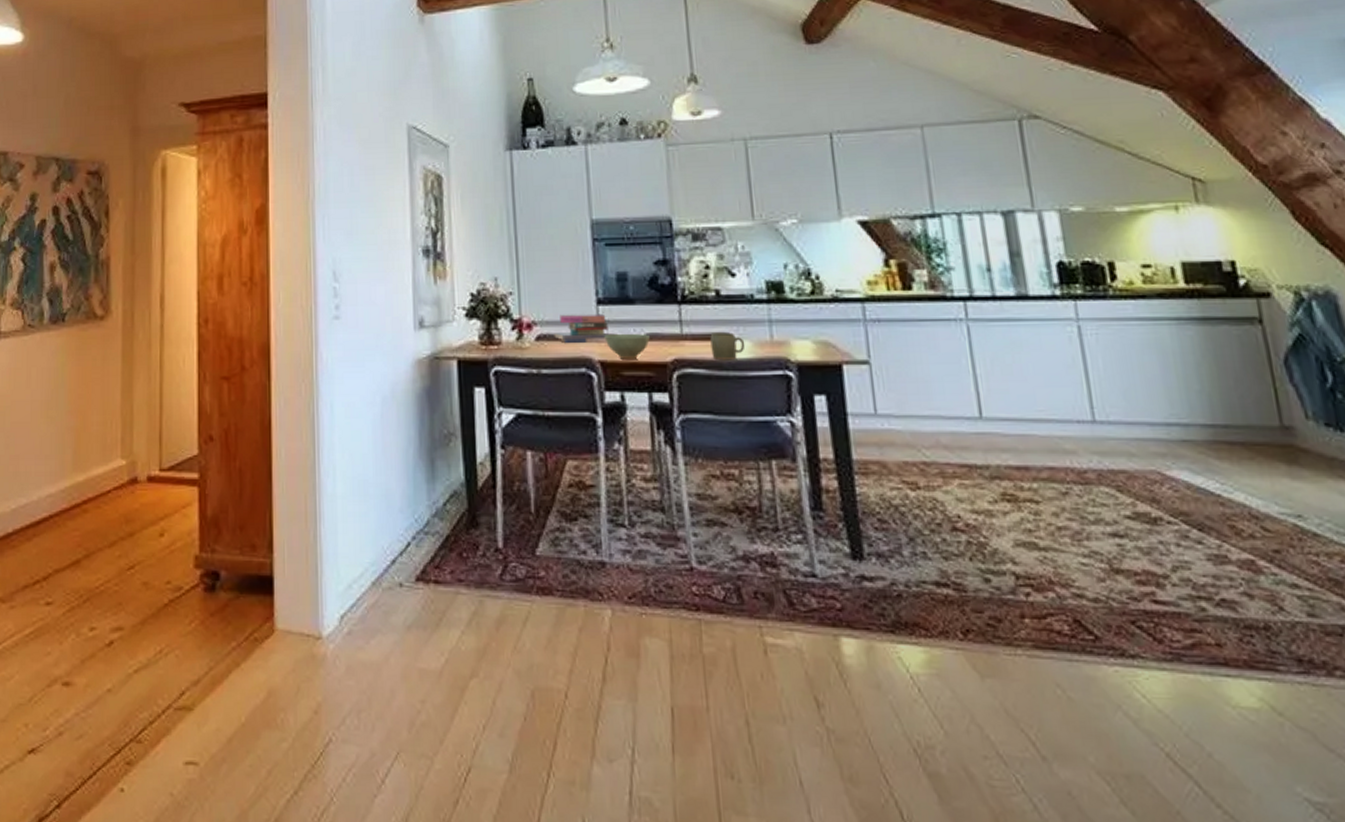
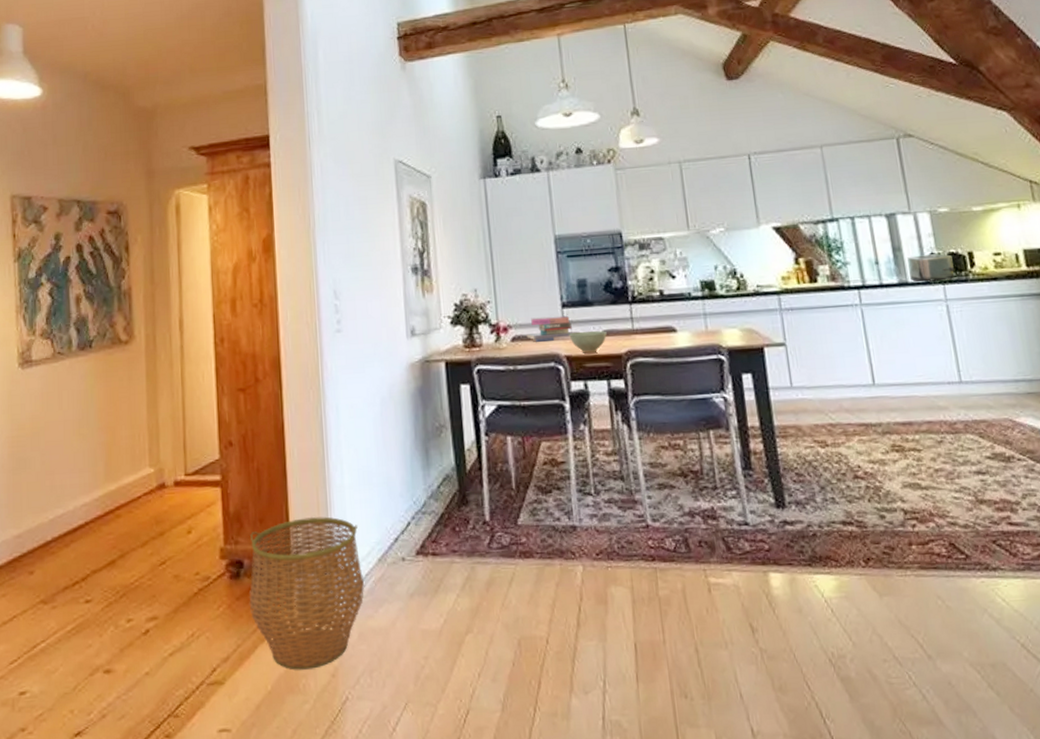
basket: none [224,529,356,703] -> present [249,517,365,670]
mug: present [710,332,745,361] -> none [656,326,685,350]
toaster: none [1028,262,1091,296] -> present [907,253,955,282]

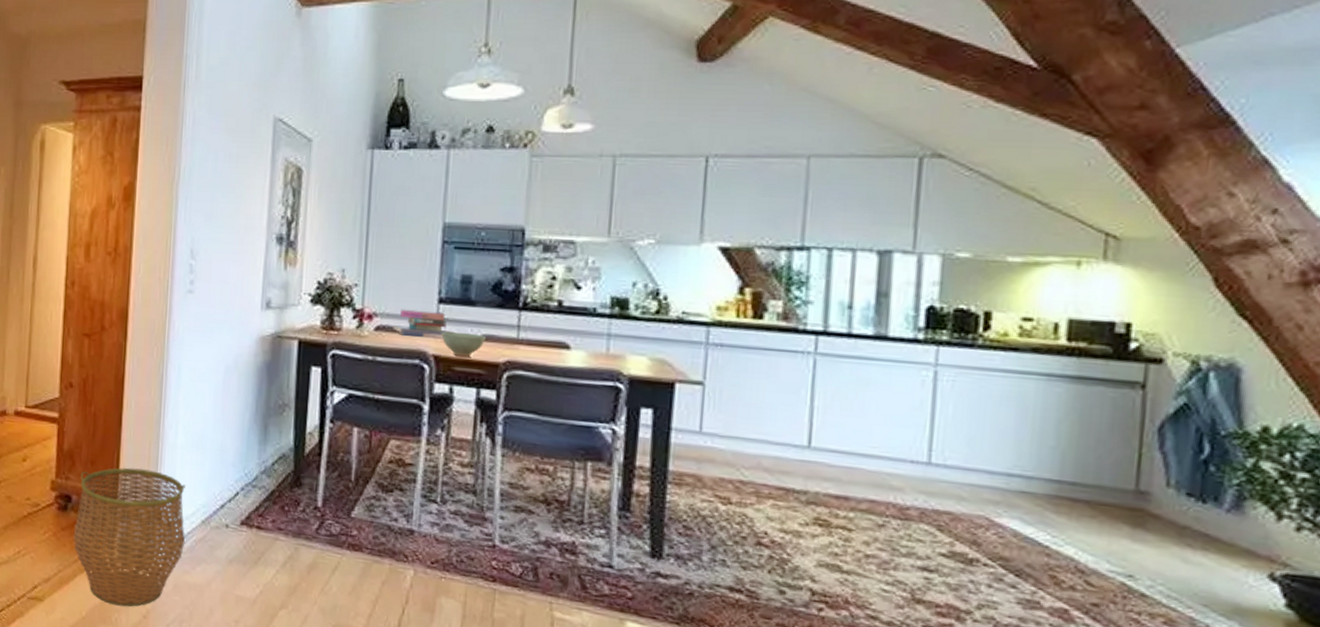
toaster: present [907,253,955,282] -> none [892,305,960,341]

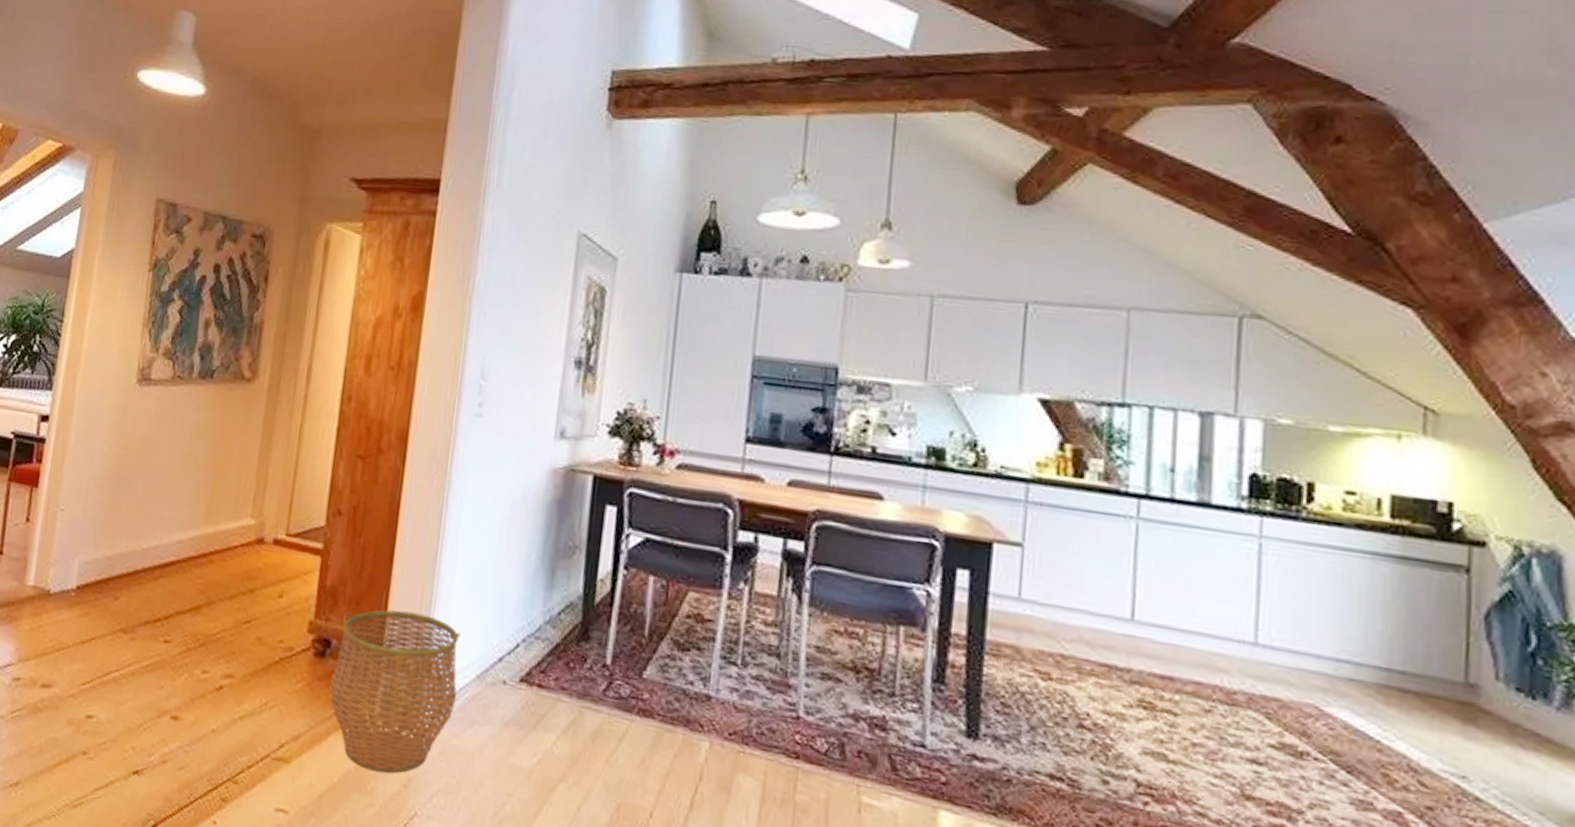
books: present [393,309,447,340] -> none [695,446,753,483]
bowl: present [441,331,486,357] -> none [747,474,795,503]

